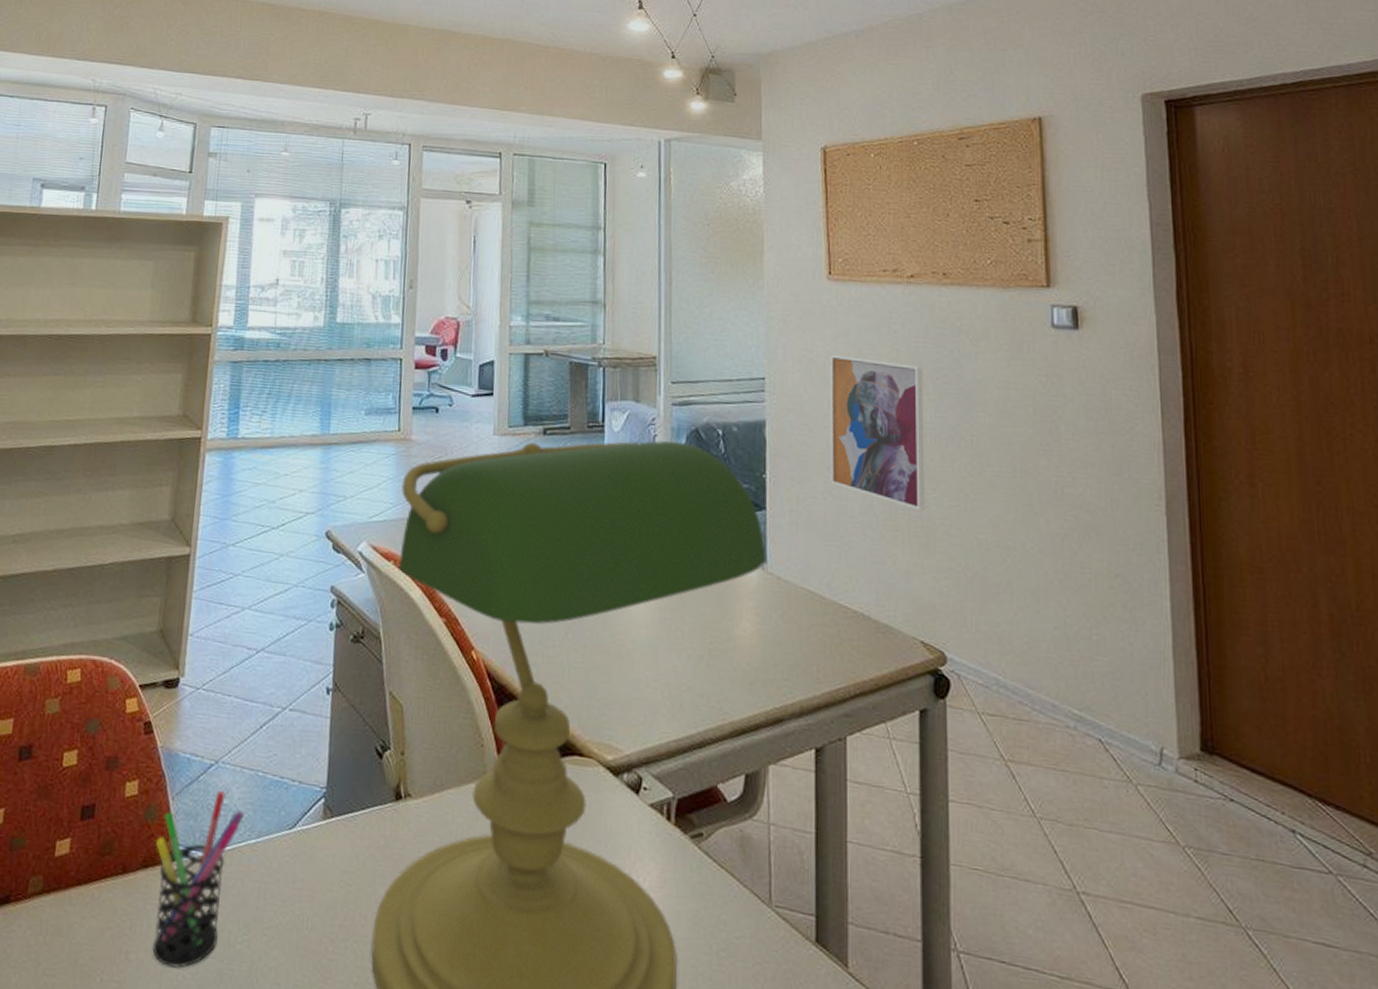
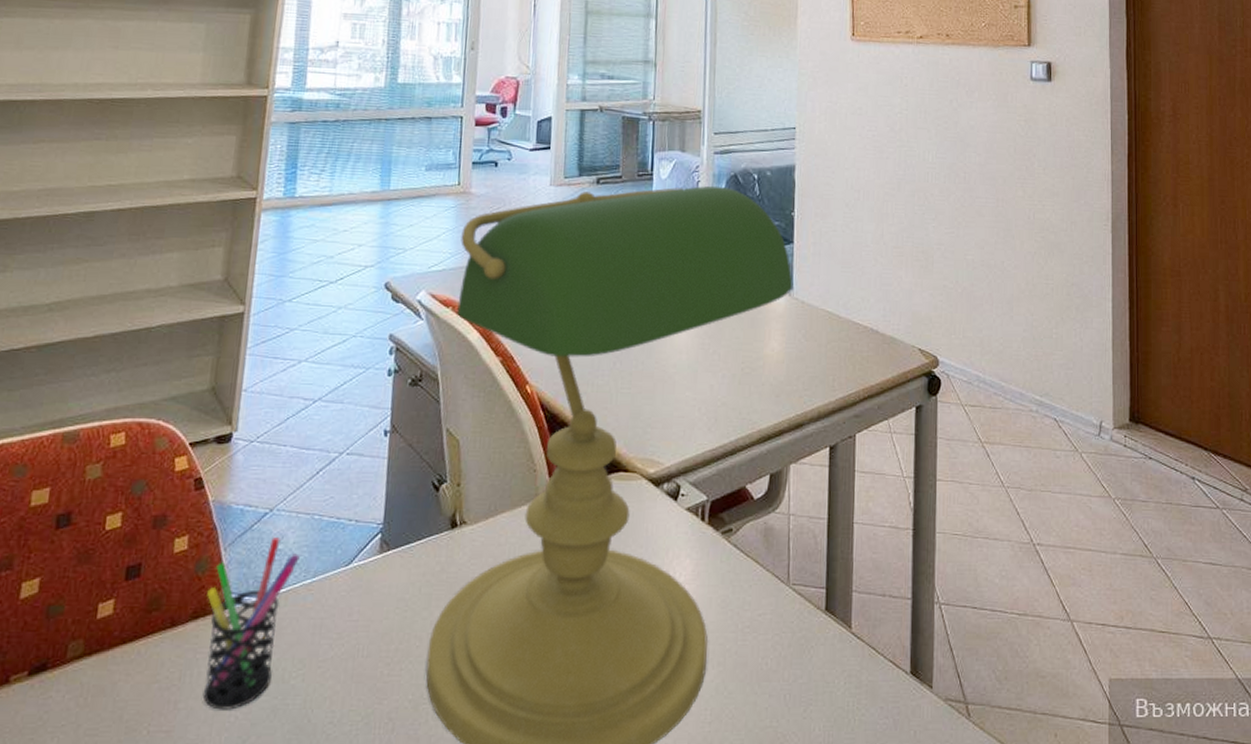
wall art: present [829,354,925,511] -> none [848,106,928,239]

